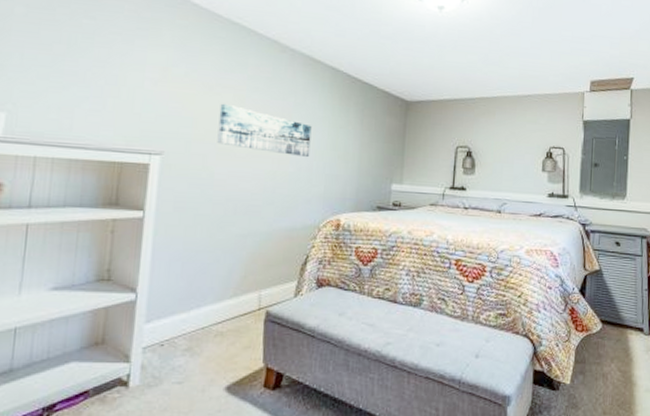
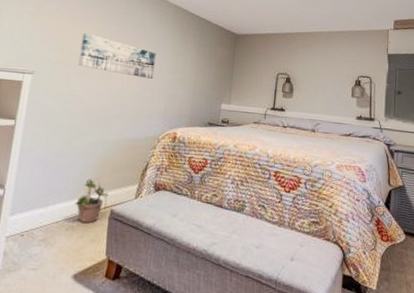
potted plant: none [223,276,263,328] -> present [75,178,109,224]

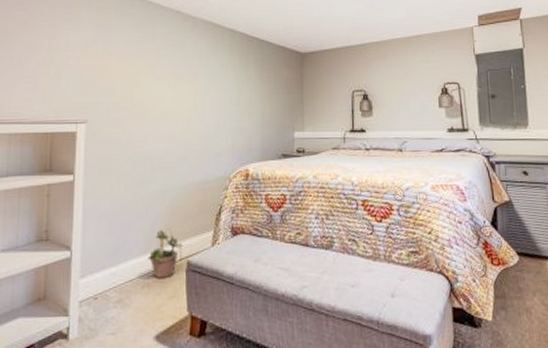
wall art: present [78,33,156,80] -> none [133,72,216,114]

